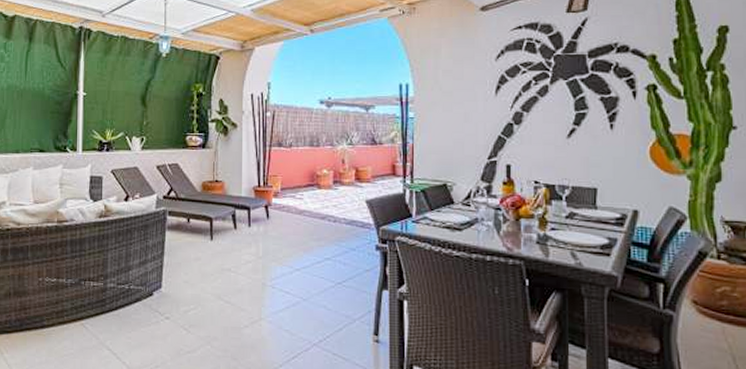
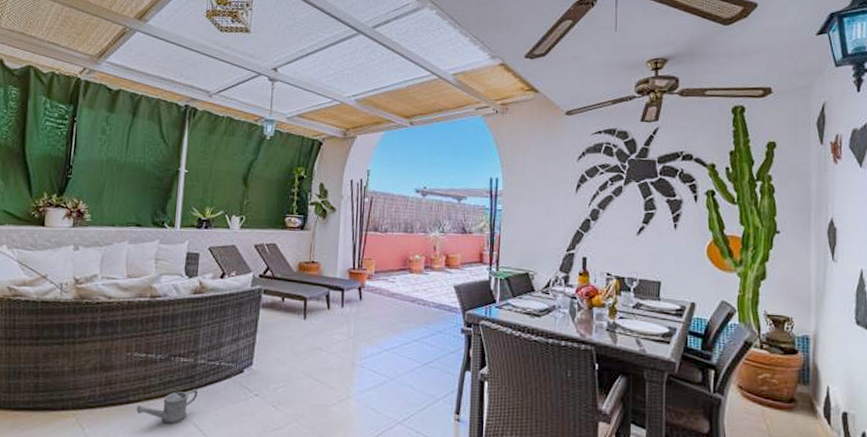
watering can: none [51,312,110,348] -> present [136,389,198,424]

